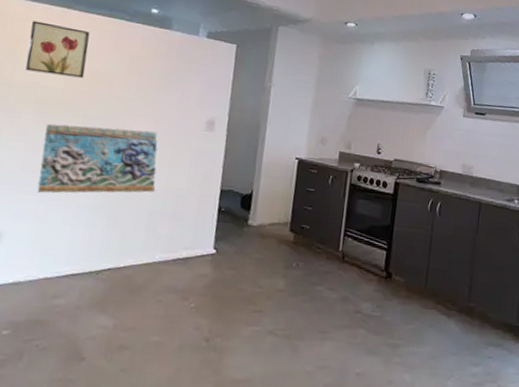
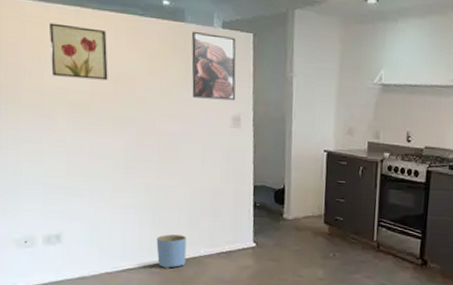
decorative wall panel: present [37,123,158,194] -> none [81,128,192,196]
planter: none [106,237,142,275] -> present [156,234,187,268]
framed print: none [169,38,219,106] -> present [191,31,236,101]

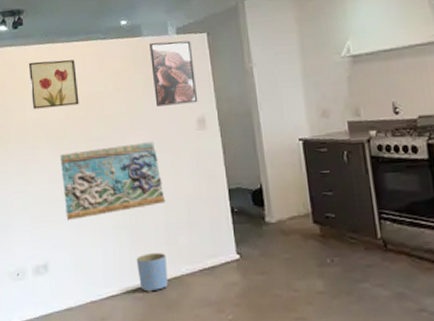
decorative wall panel: none [81,128,192,196] -> present [59,142,166,221]

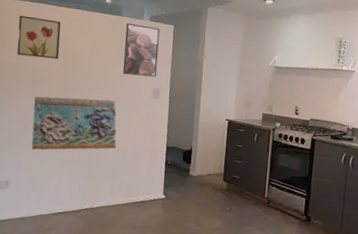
planter: present [136,253,168,292] -> none [83,184,109,213]

